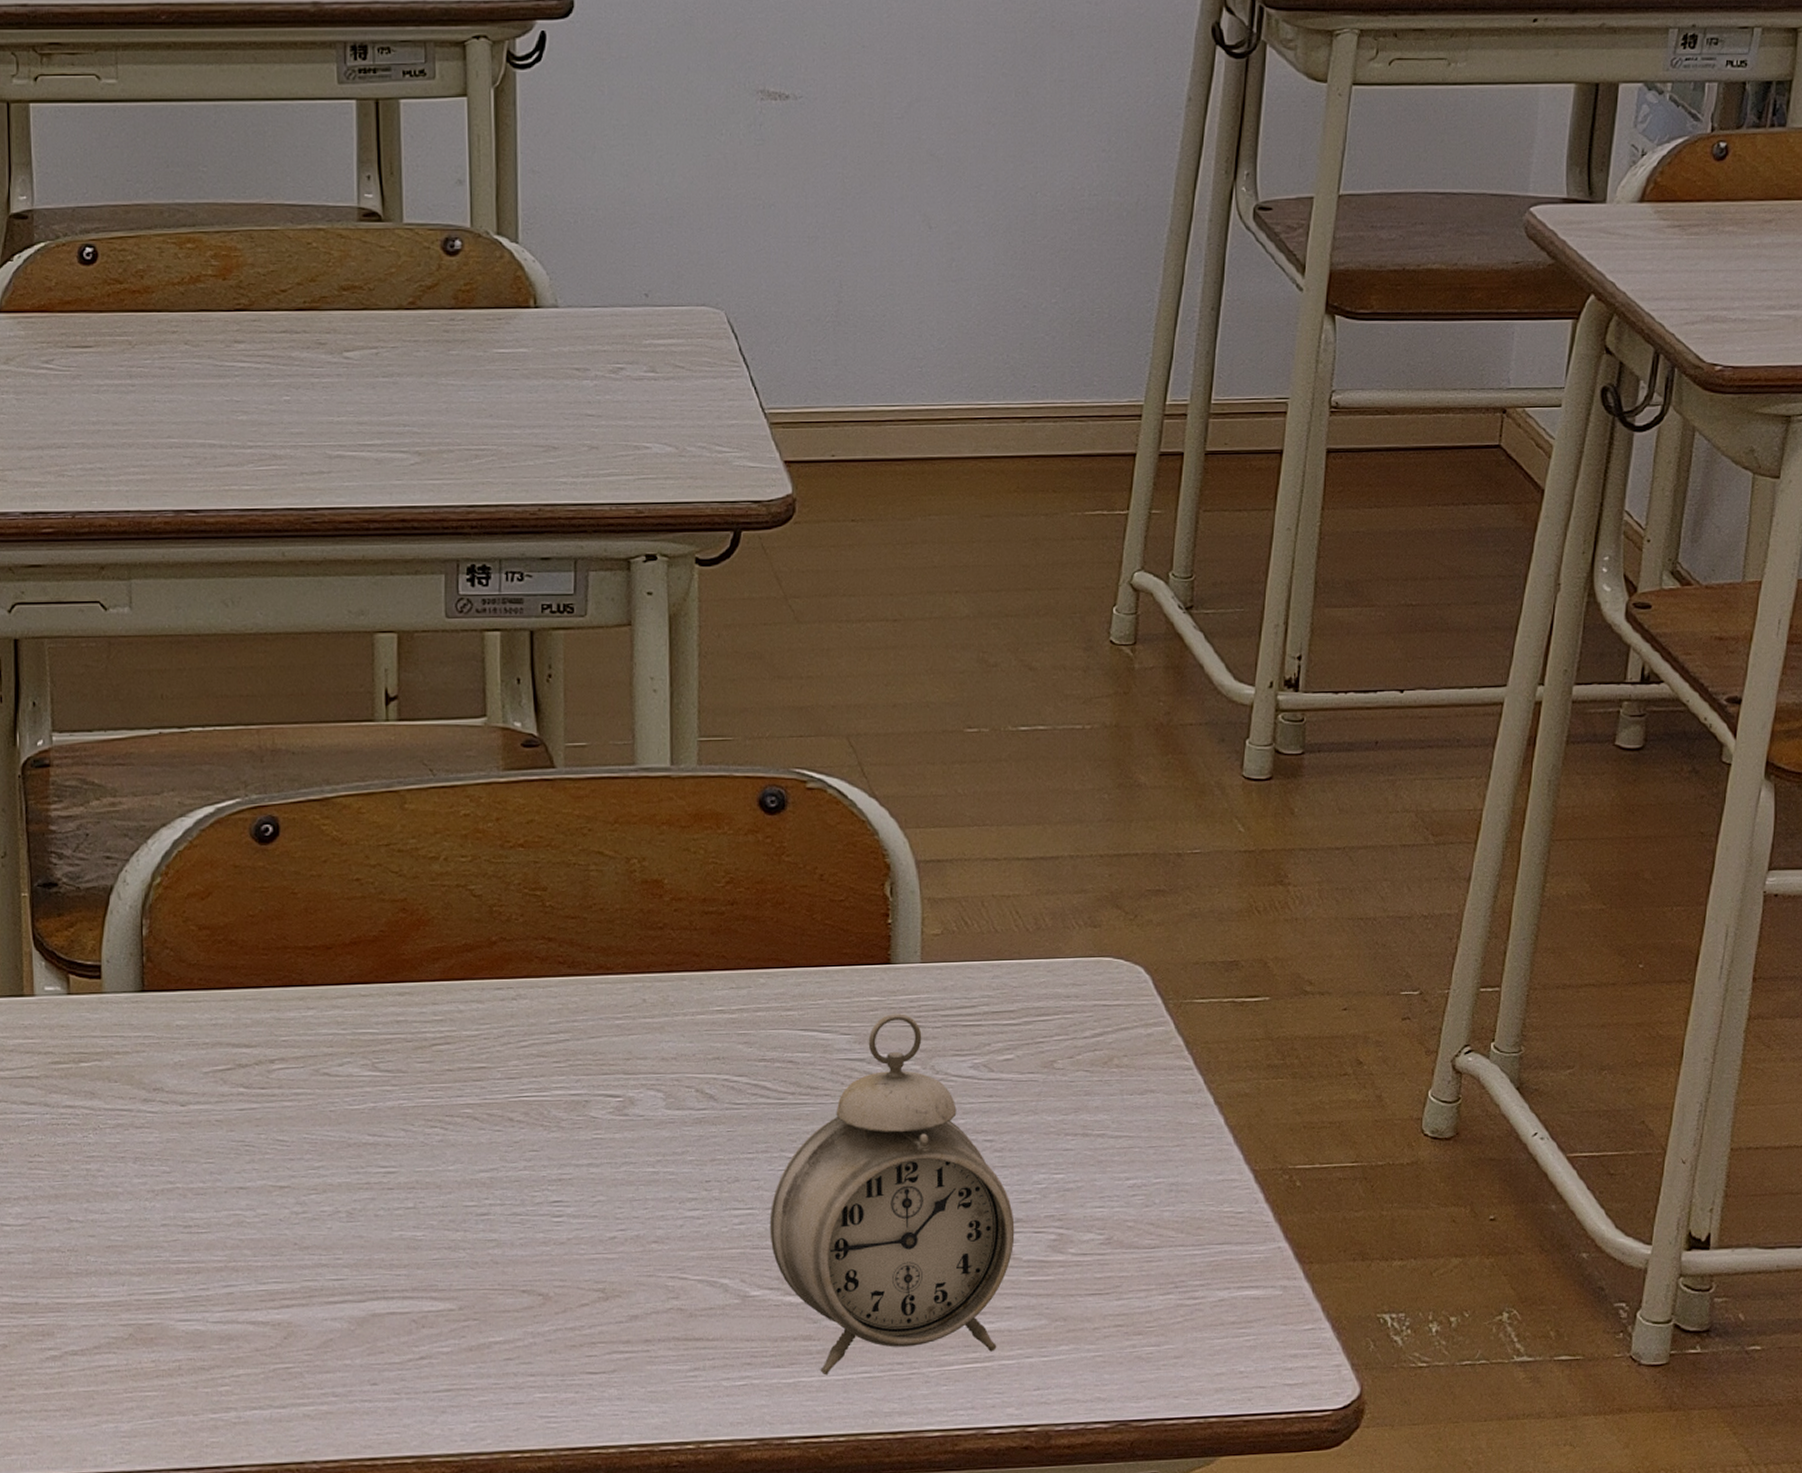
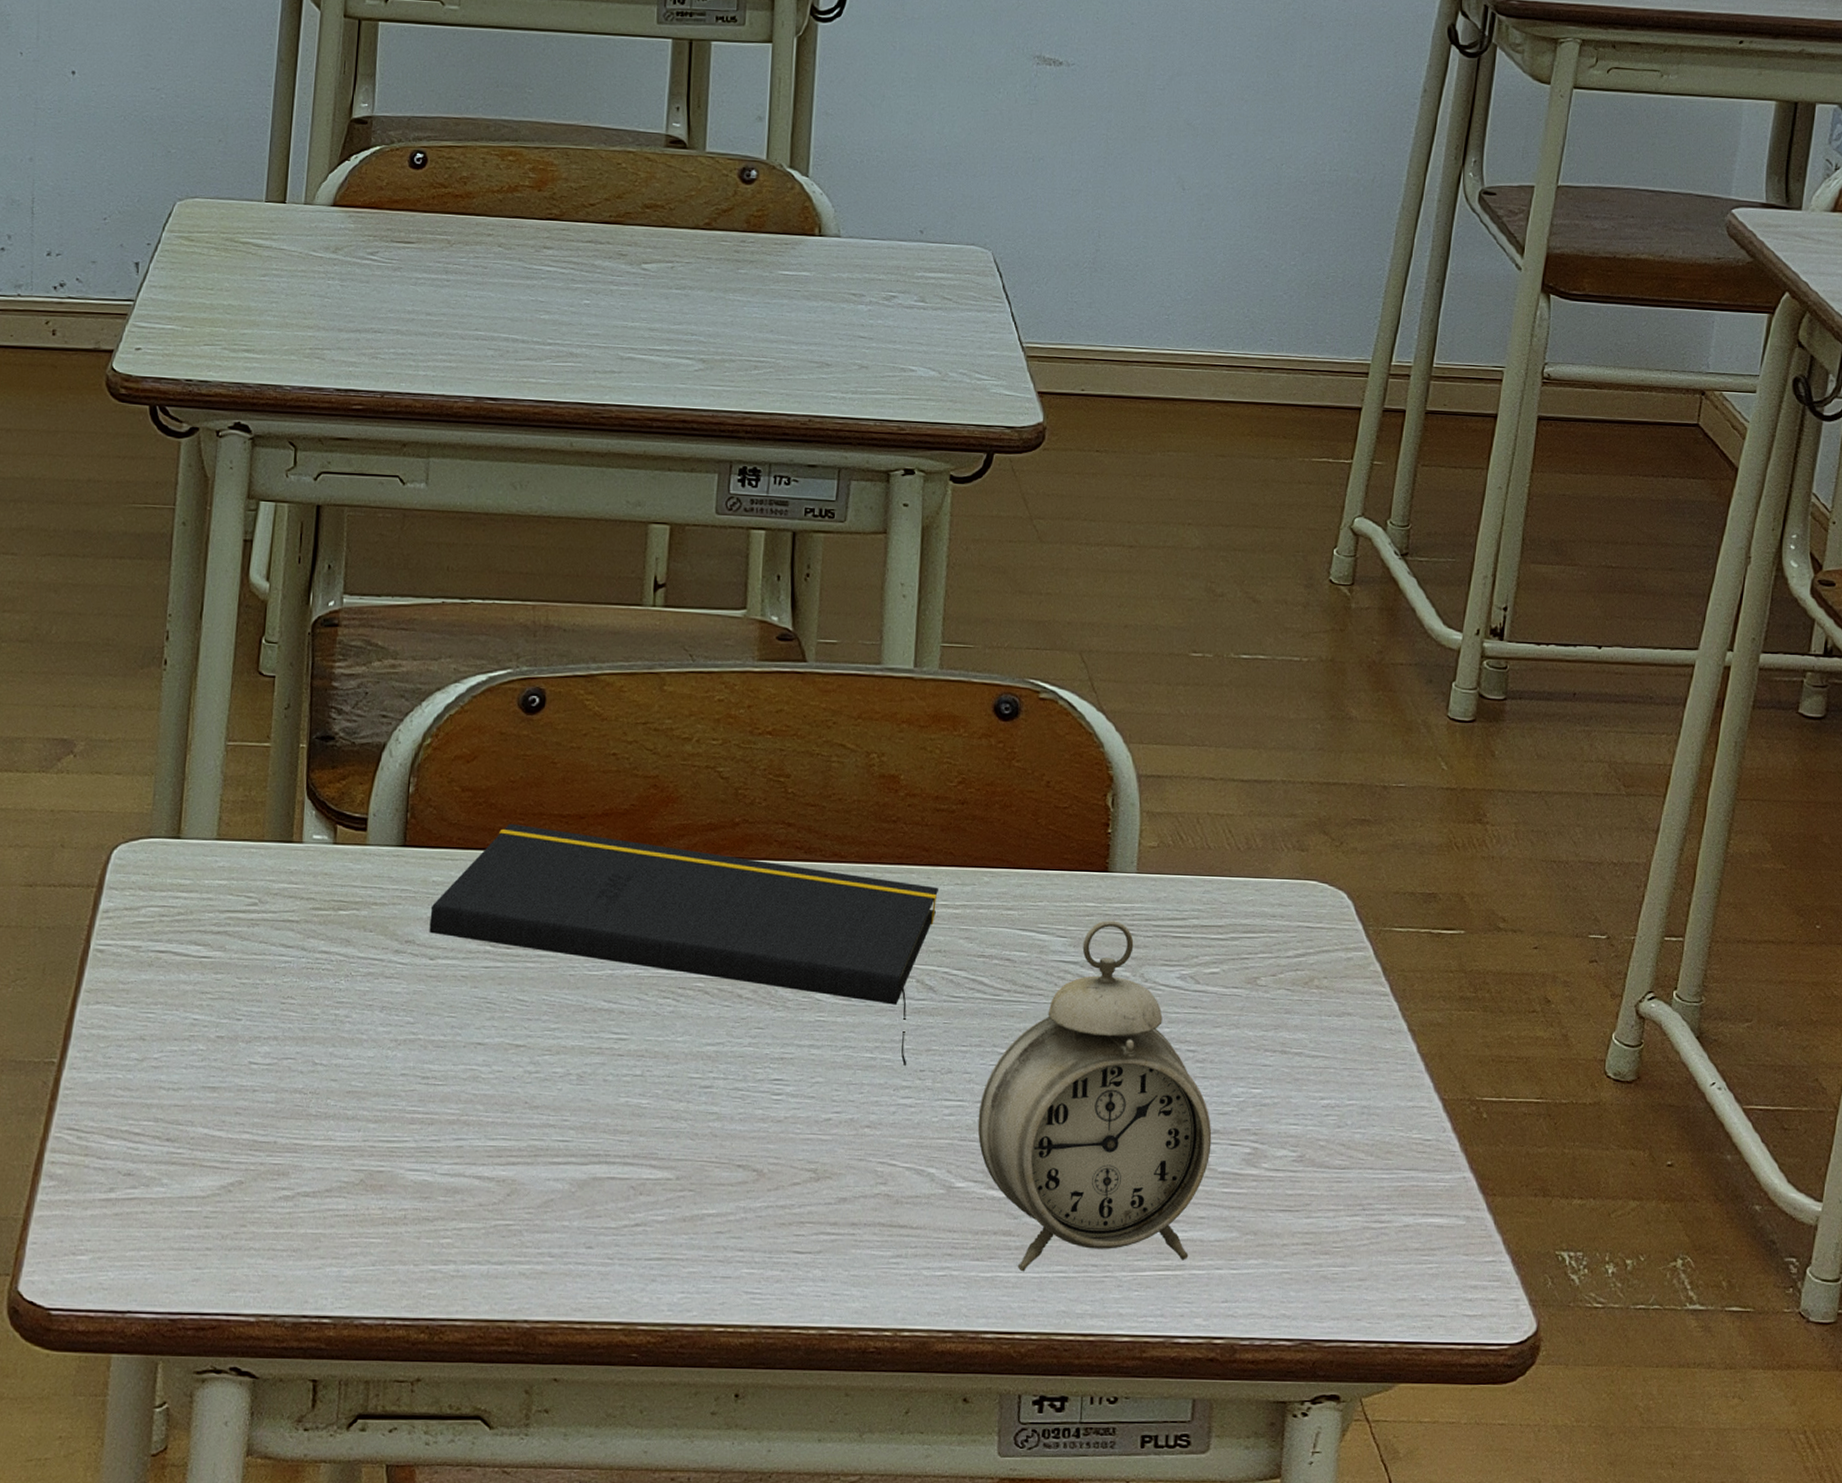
notepad: none [177,959,712,1177] -> present [429,823,938,1065]

